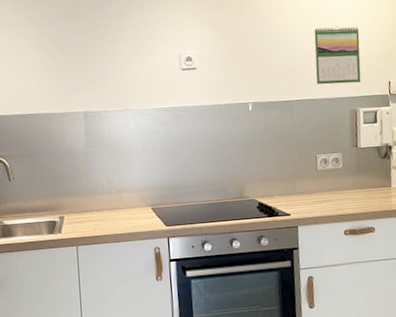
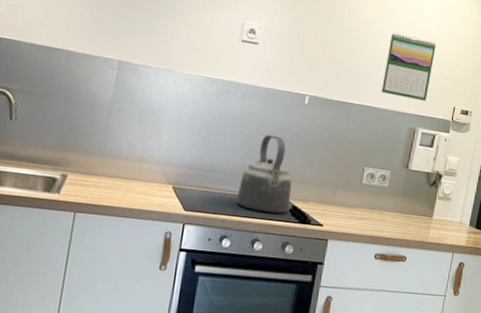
kettle: none [208,145,257,214] -> present [236,135,293,214]

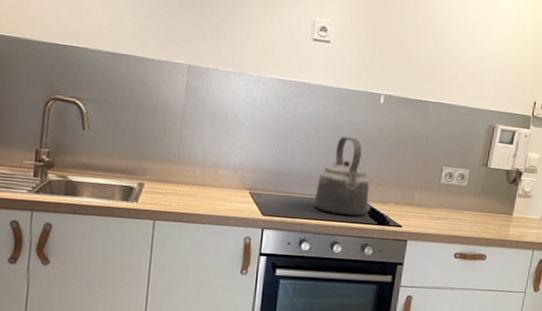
calendar: present [381,32,436,101] -> none [459,25,516,97]

